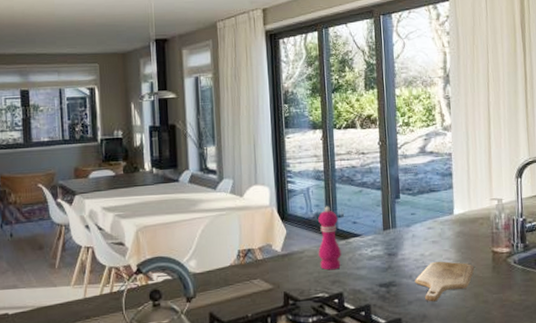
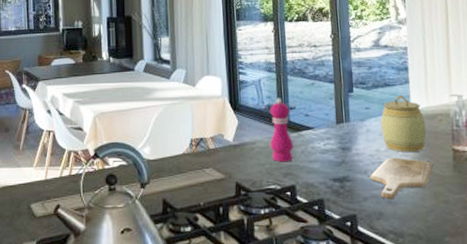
jar: none [425,200,468,256] -> present [380,95,427,152]

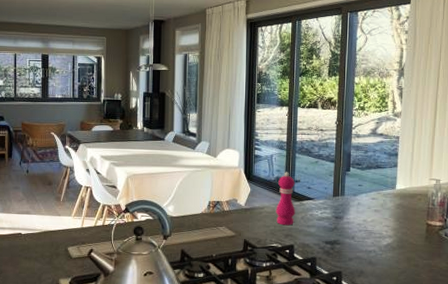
cutting board: present [370,157,434,200] -> none [356,227,409,261]
jar: present [380,95,427,152] -> none [370,176,407,223]

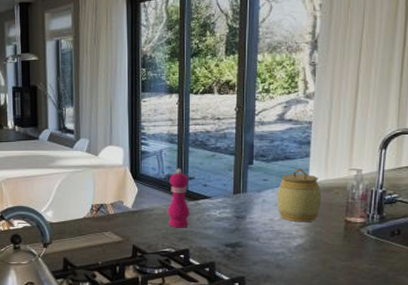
jar: none [370,176,407,223] -> present [277,168,322,222]

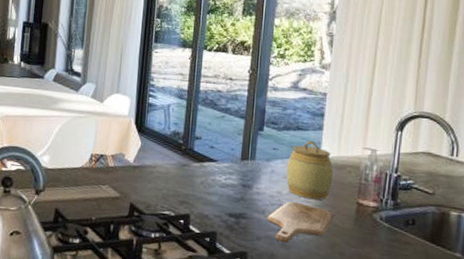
pepper mill: present [167,168,190,228] -> none [170,126,195,191]
cutting board: none [261,226,324,264] -> present [267,201,335,243]

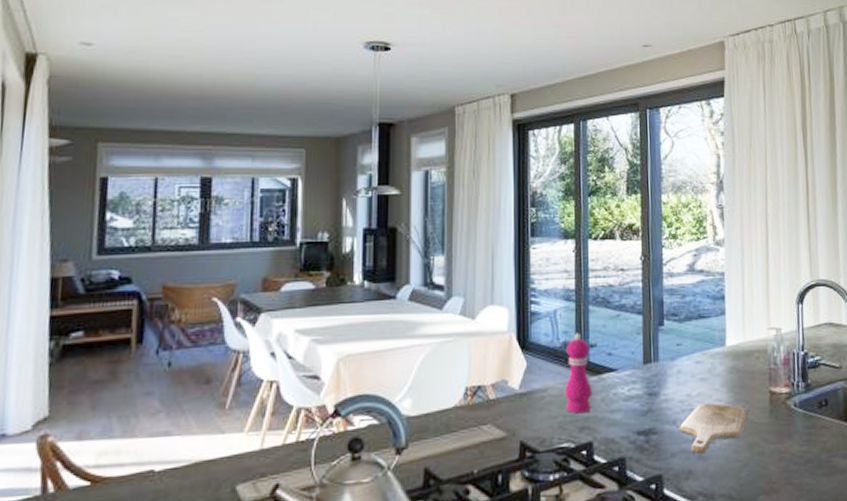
pepper mill: none [170,126,195,191] -> present [564,333,592,414]
jar: present [286,141,334,200] -> none [692,329,743,396]

